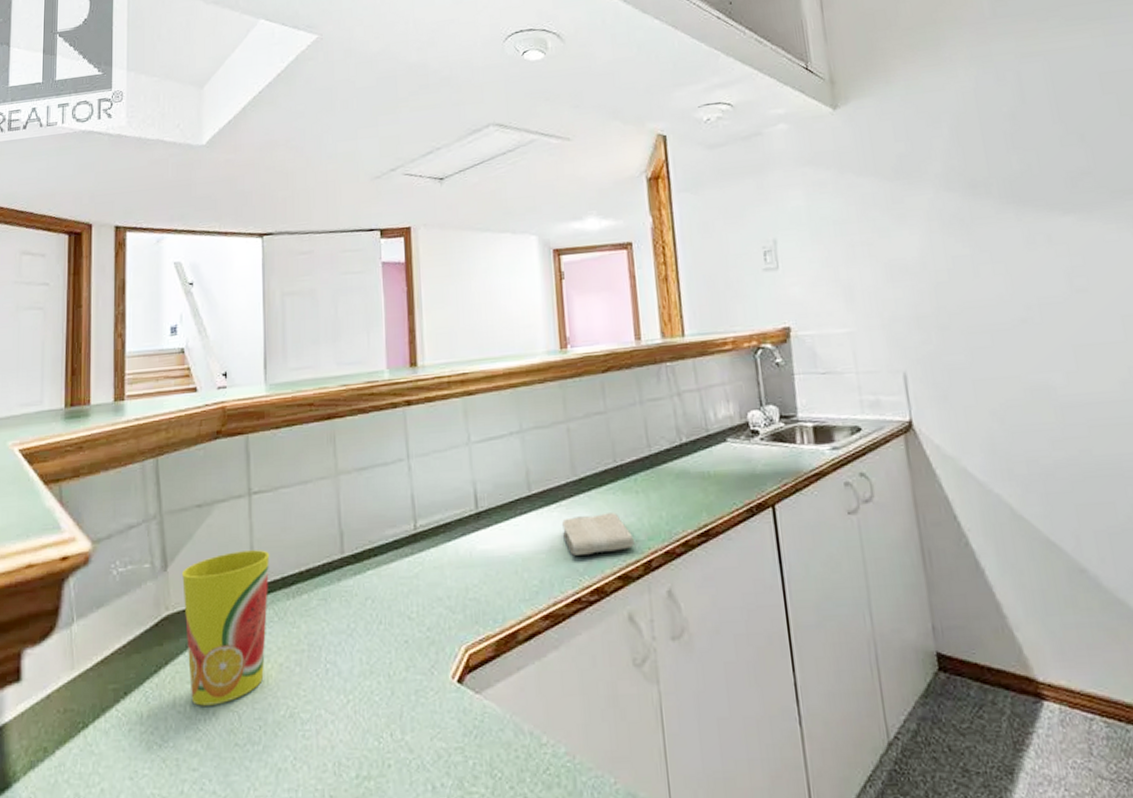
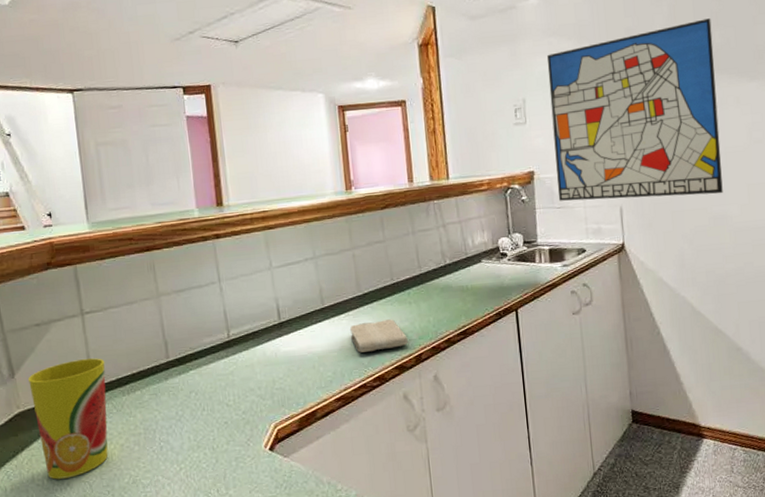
wall art: none [801,141,1041,365] -> present [547,18,723,201]

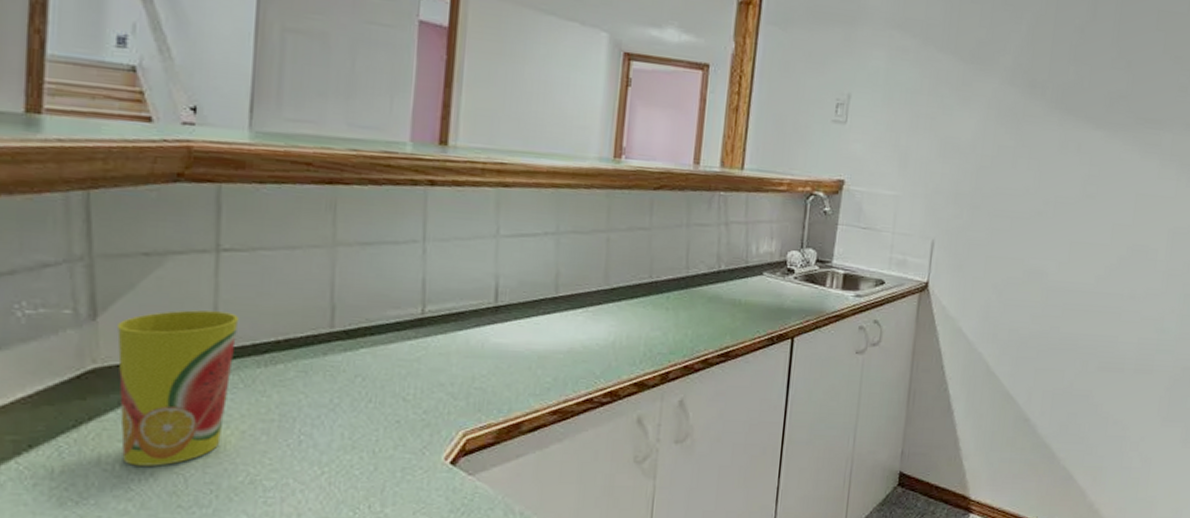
washcloth: present [350,319,408,353] -> none [585,323,656,360]
wall art: present [547,18,723,201] -> none [865,48,1069,247]

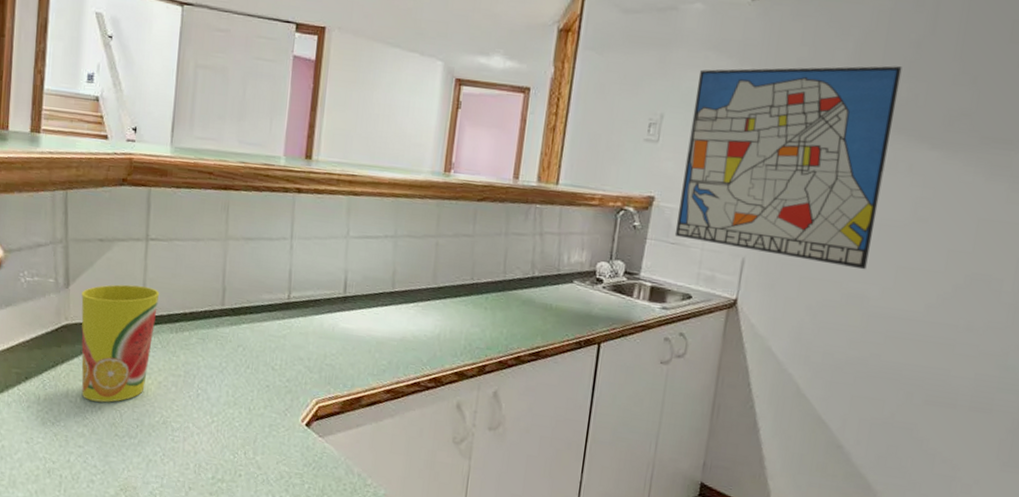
wall art: none [865,48,1069,247] -> present [674,66,902,270]

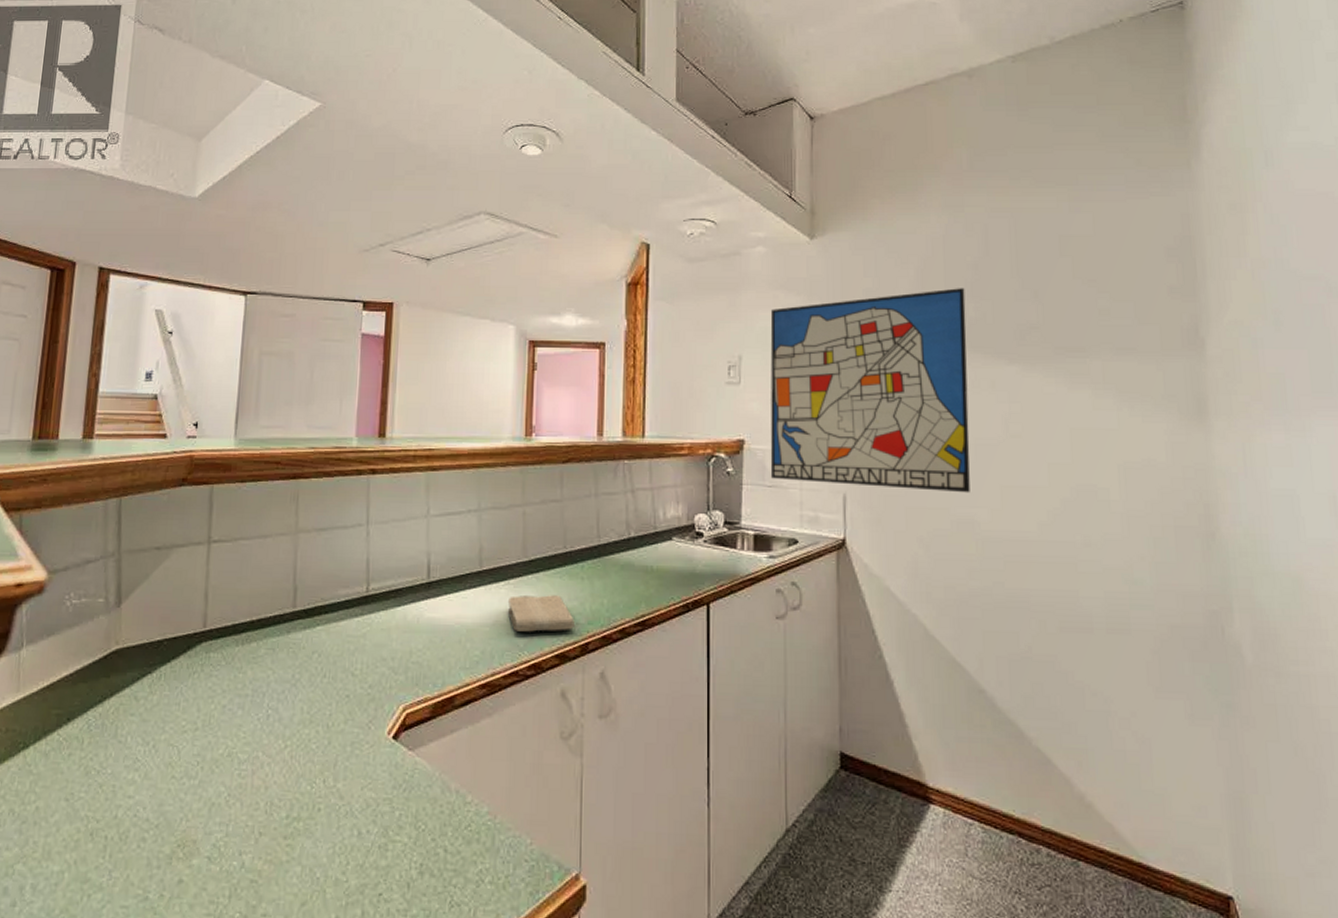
cup: present [81,284,160,403] -> none [133,595,224,739]
washcloth: none [415,317,475,353] -> present [508,595,574,632]

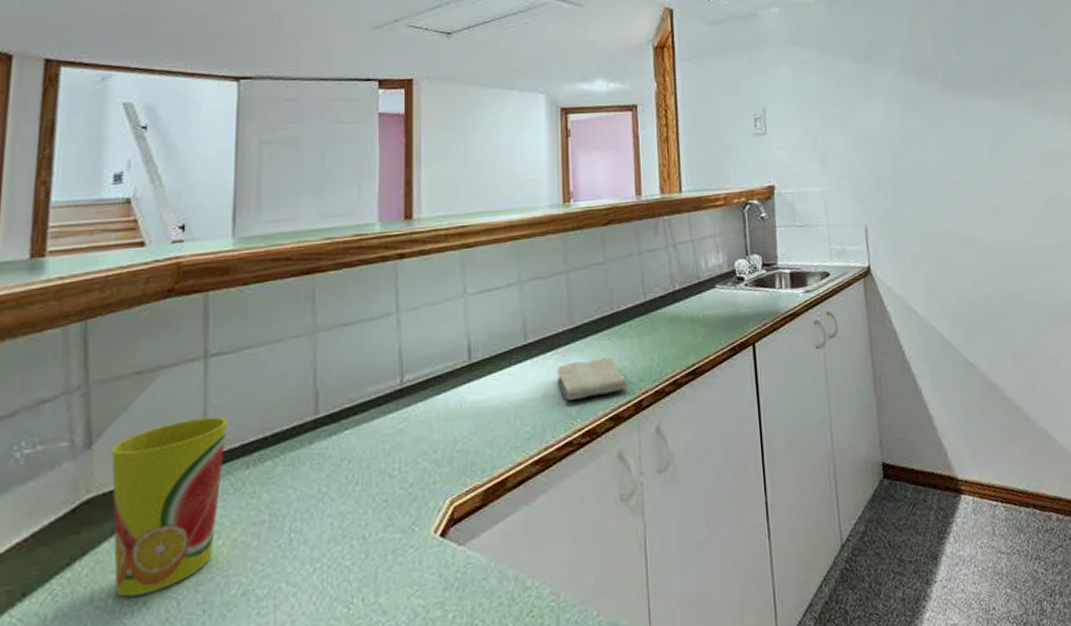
cup: none [133,595,224,739] -> present [111,416,228,597]
wall art: present [770,288,970,493] -> none [788,36,968,219]

